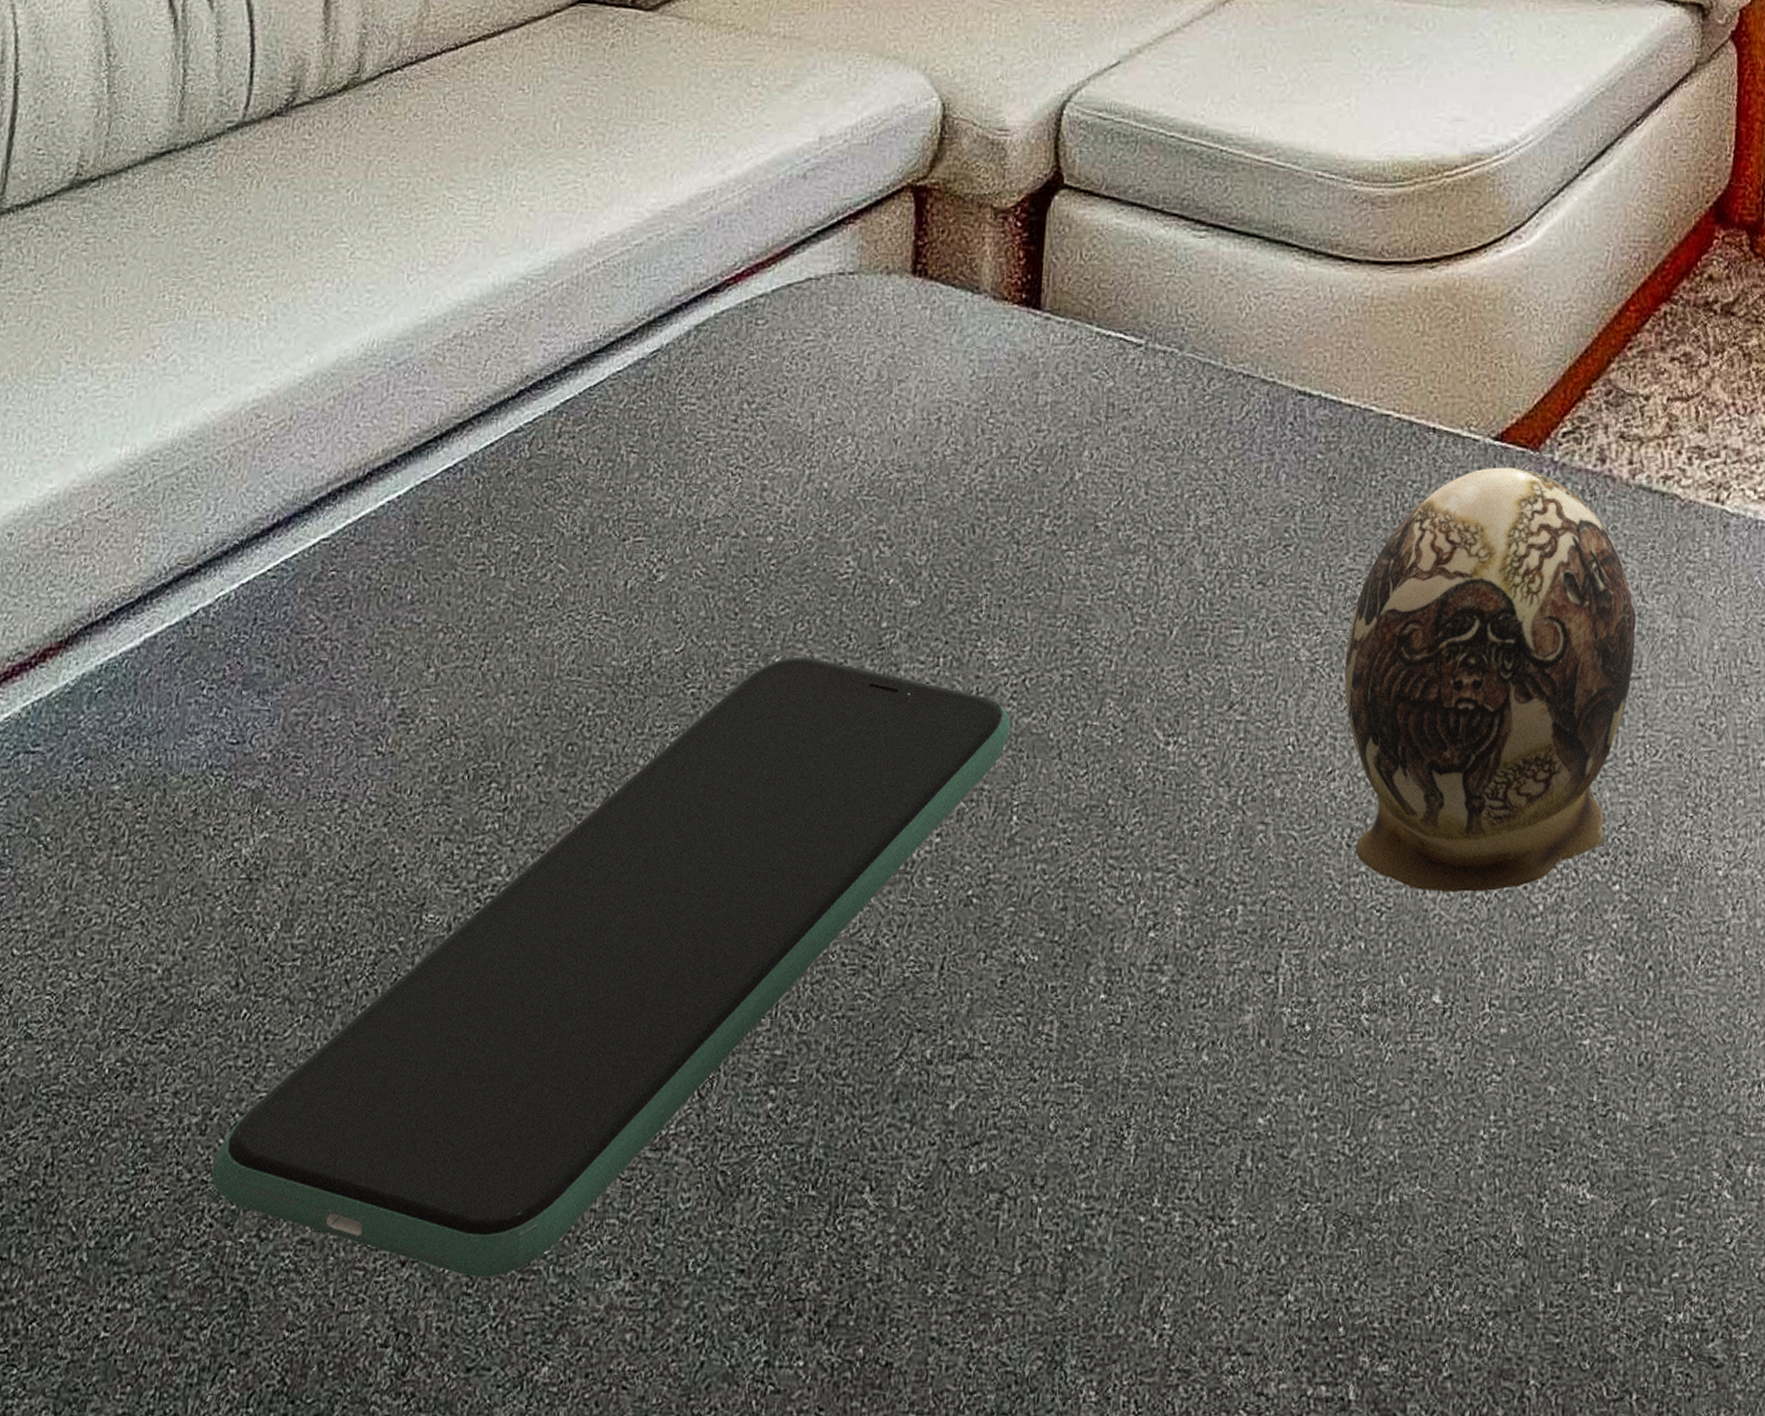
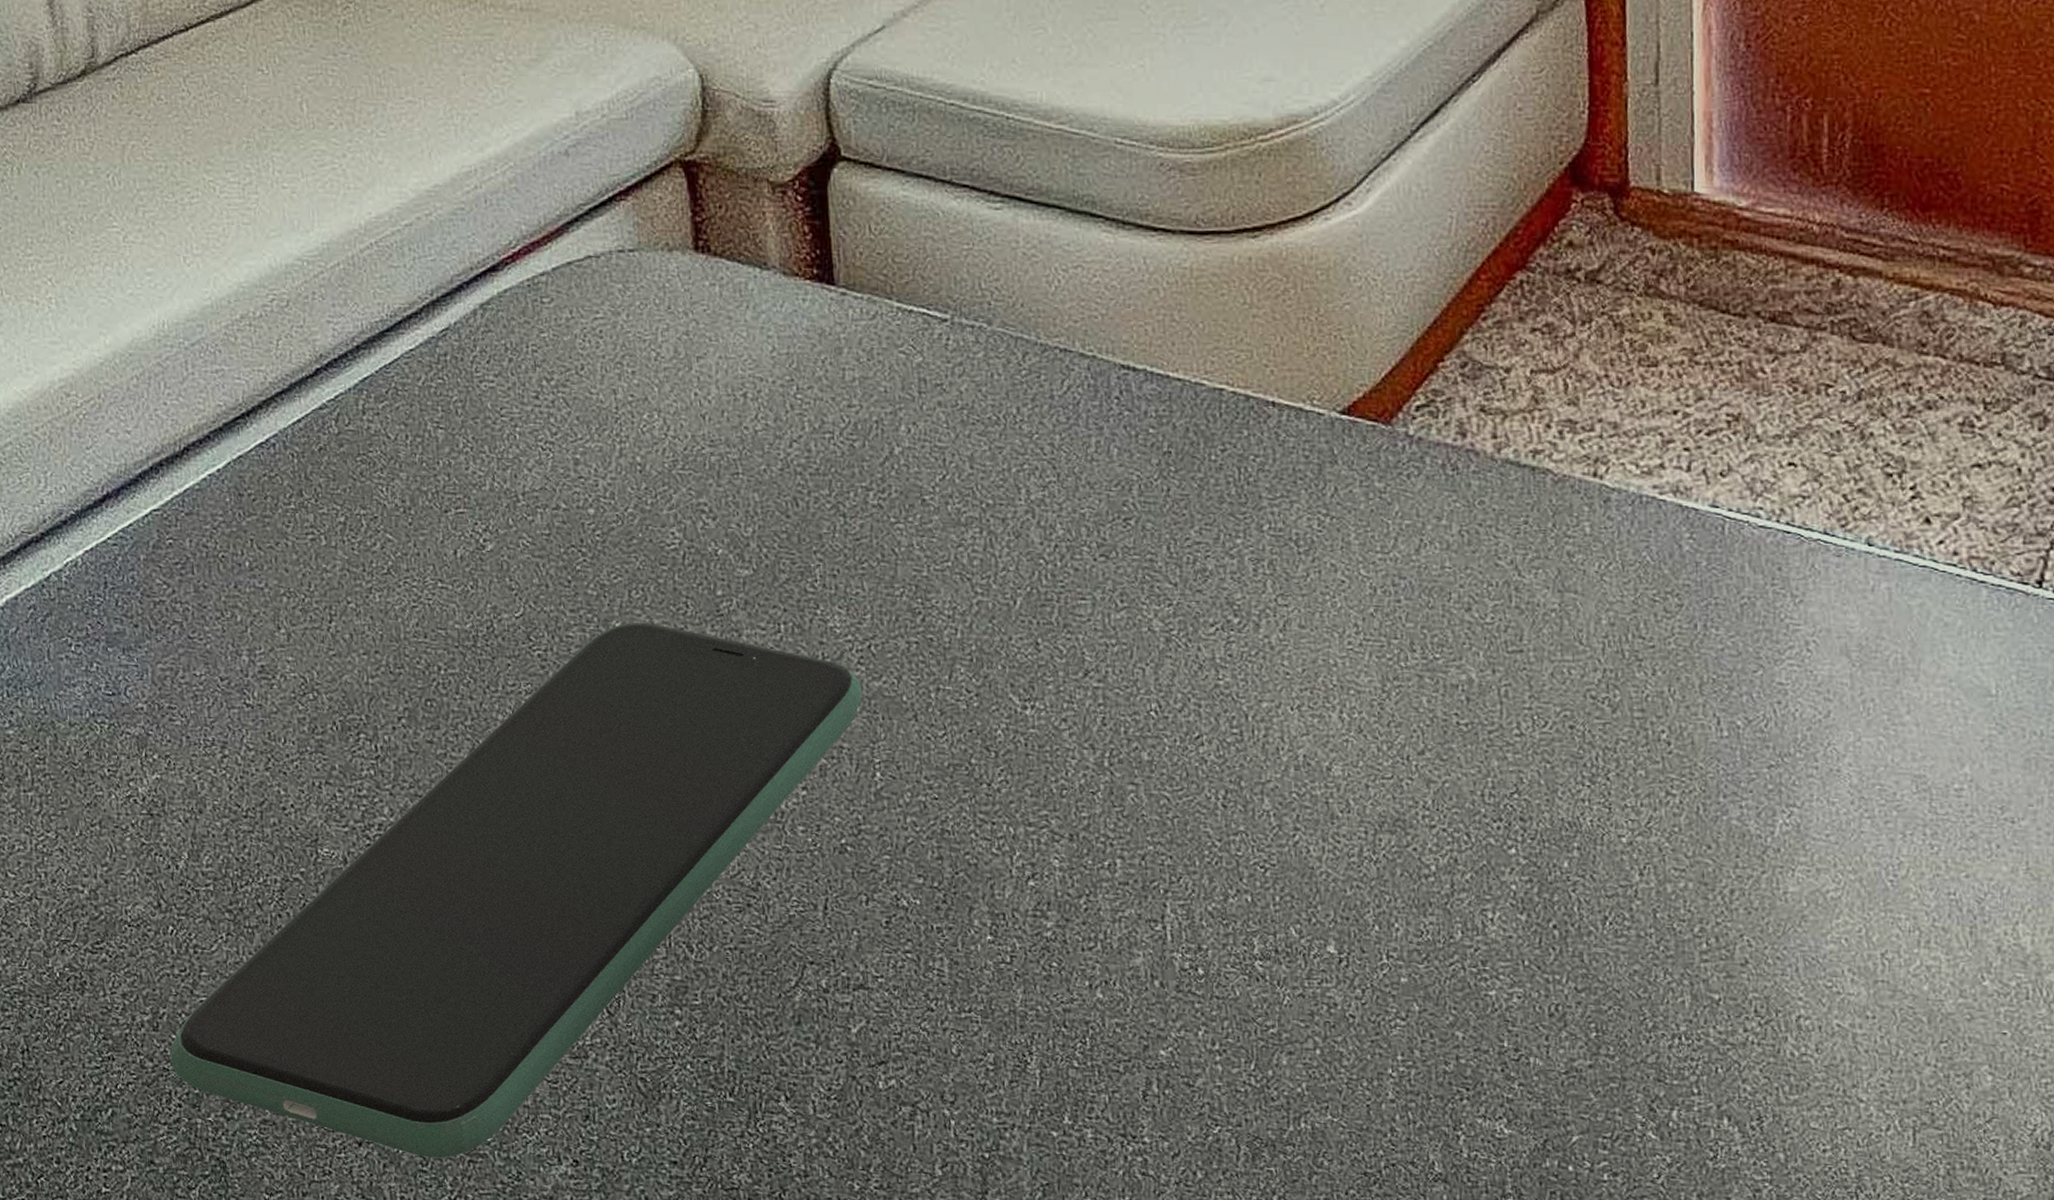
decorative egg: present [1344,467,1637,893] -> none [1201,441,1514,852]

